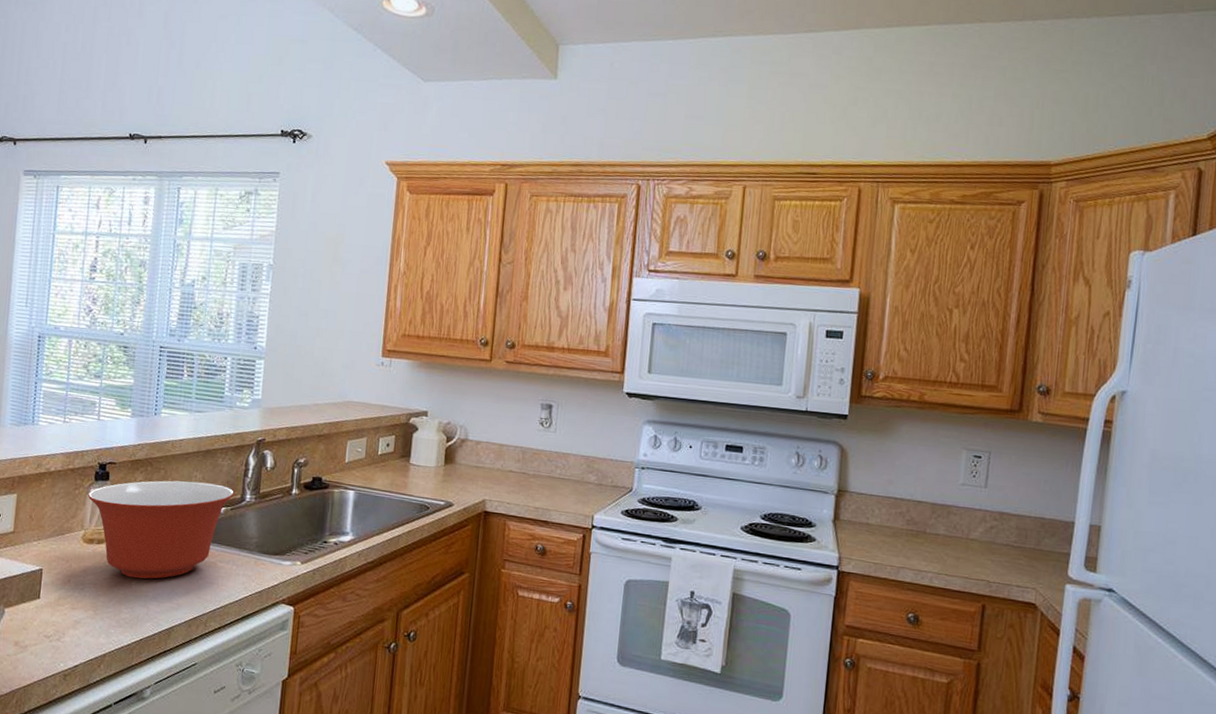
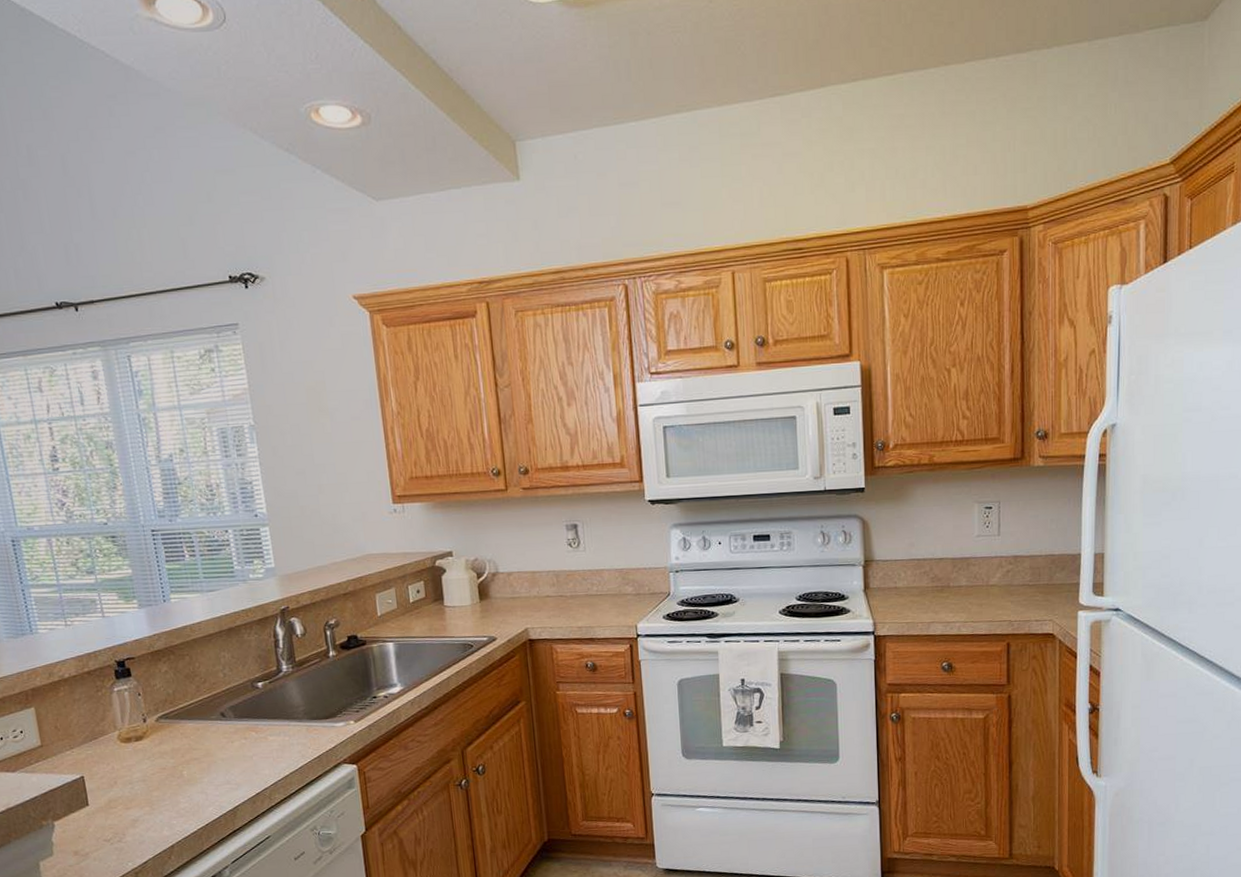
mixing bowl: present [87,480,234,579] -> none [112,660,269,768]

